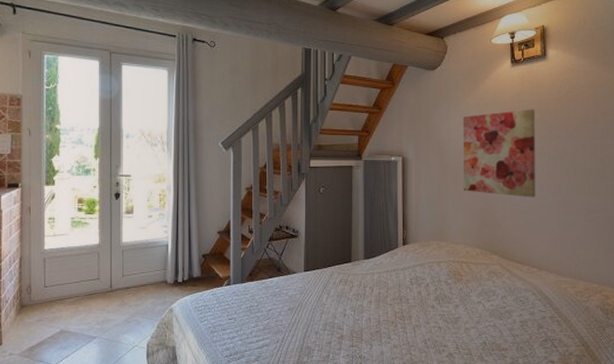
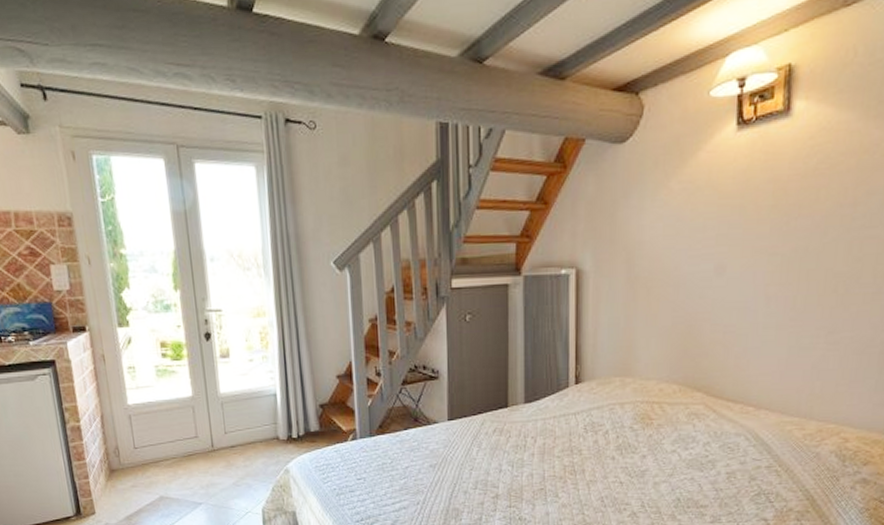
wall art: present [462,109,536,198] -> none [659,191,767,316]

